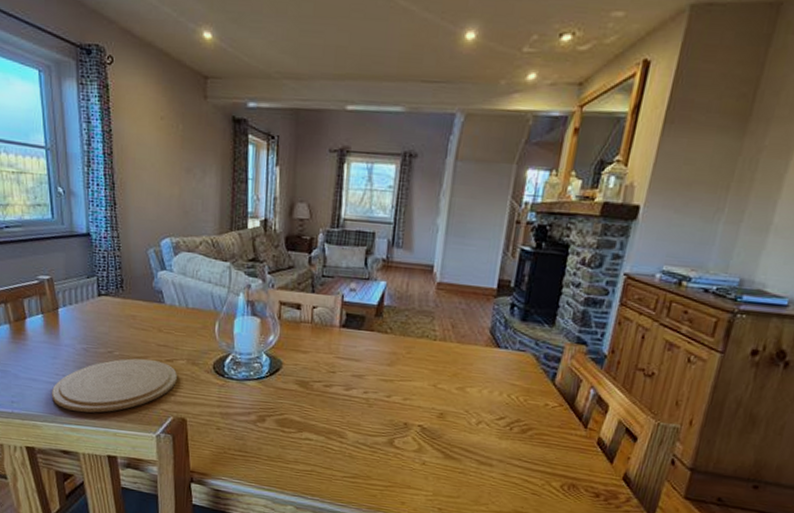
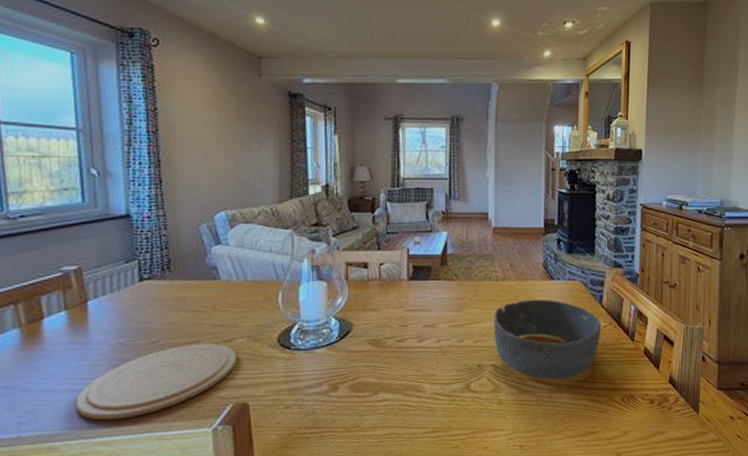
bowl: none [424,364,550,455] -> present [494,299,602,380]

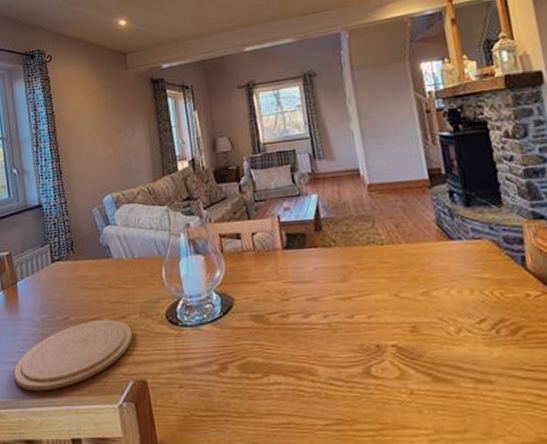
bowl: present [494,299,602,380] -> none [385,263,534,366]

